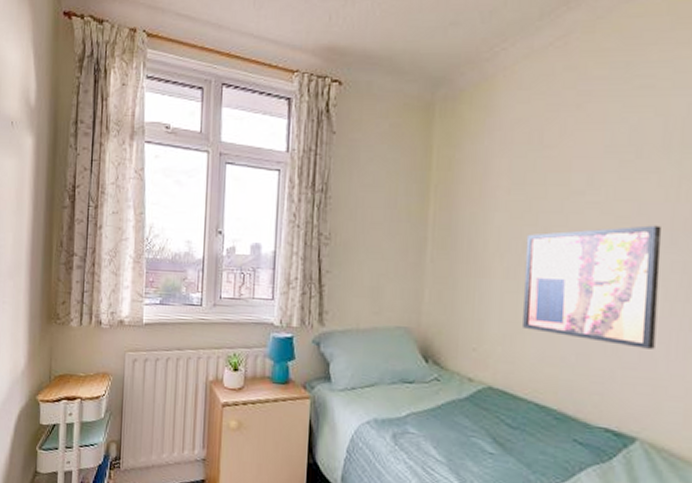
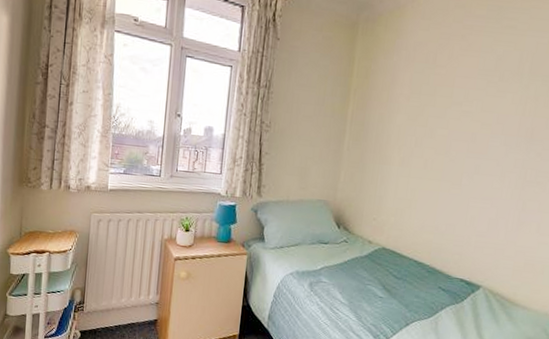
wall art: present [523,225,662,349] -> none [410,131,511,223]

